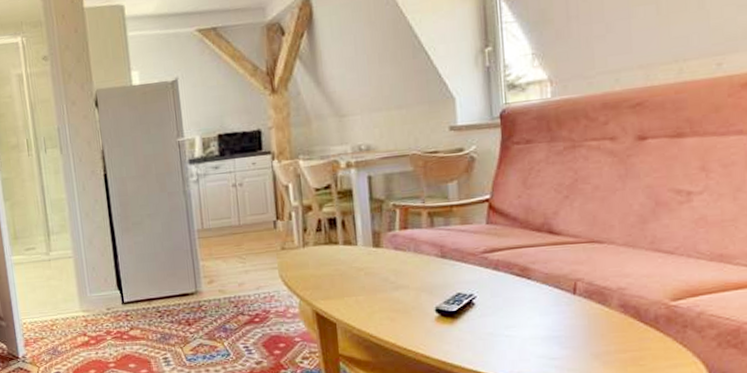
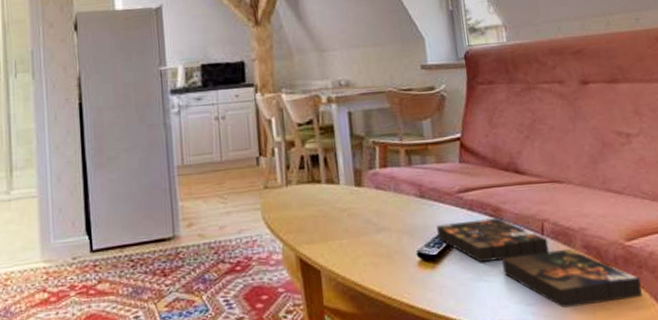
board game: none [457,277,683,363] -> present [436,217,642,308]

